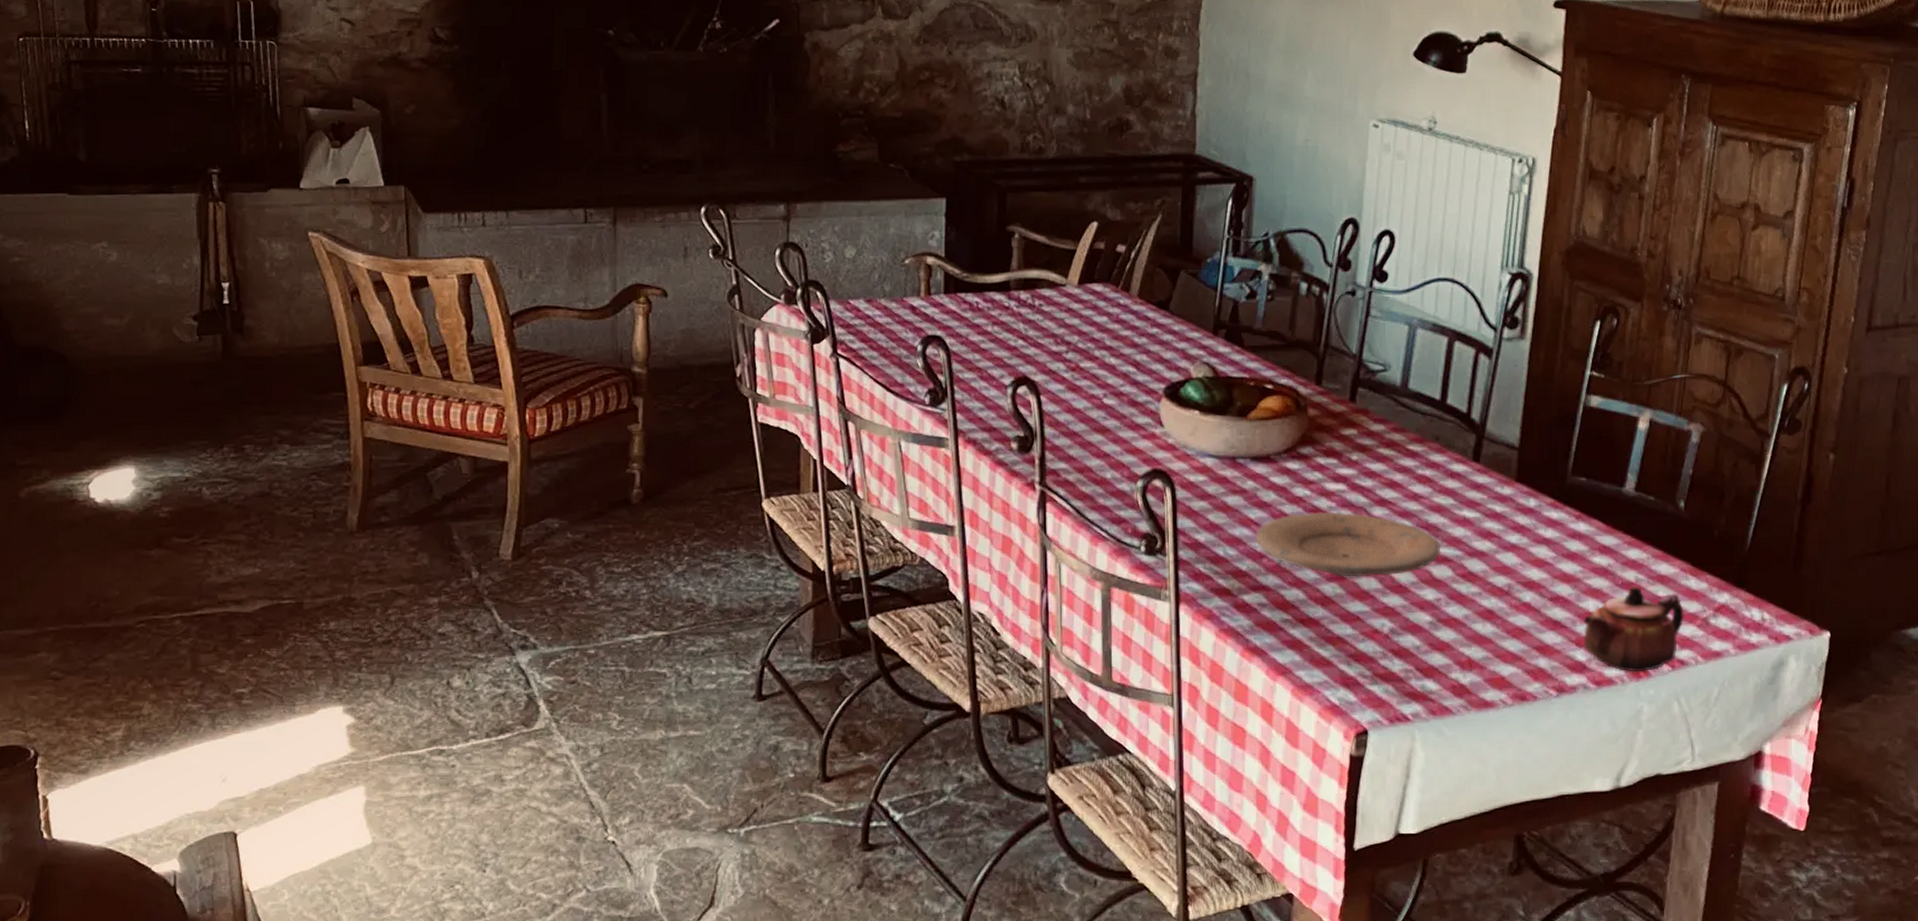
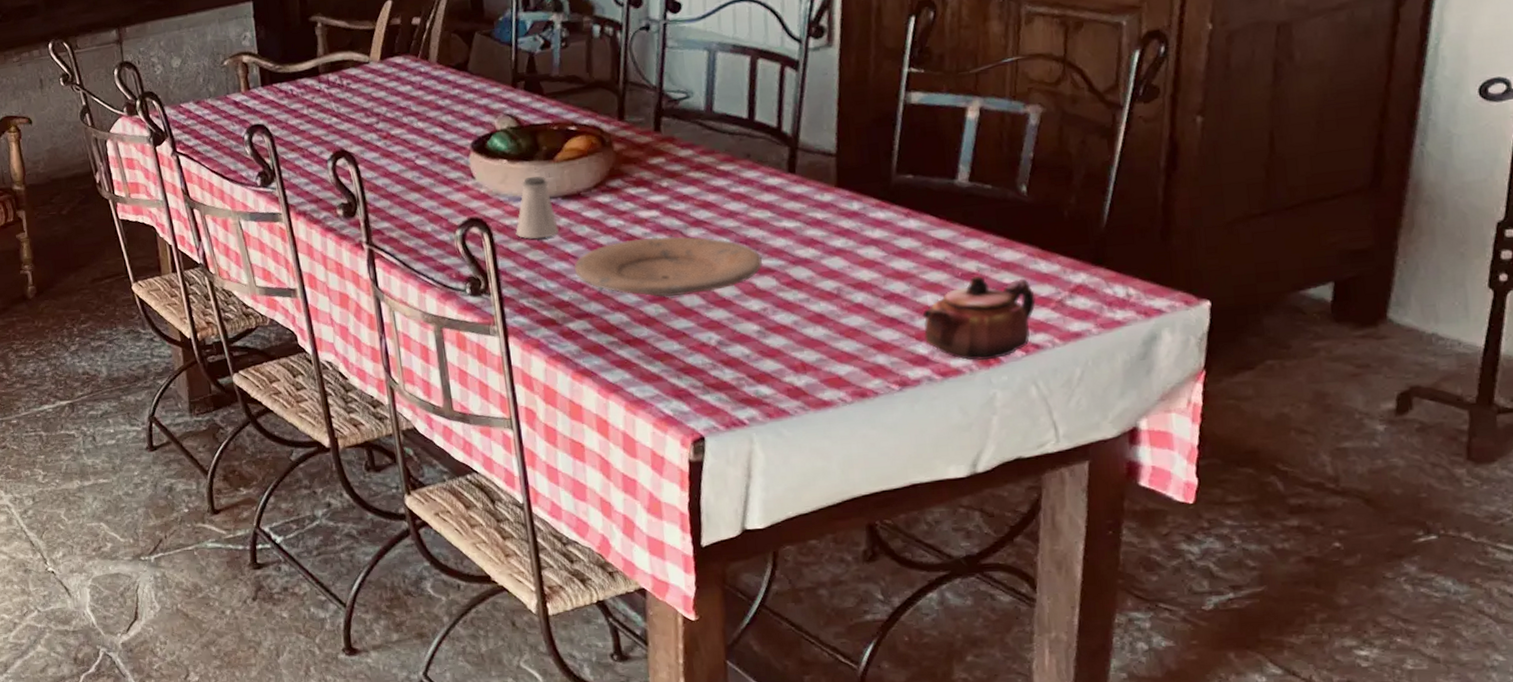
saltshaker: none [1199,432,1245,500] -> present [516,176,560,239]

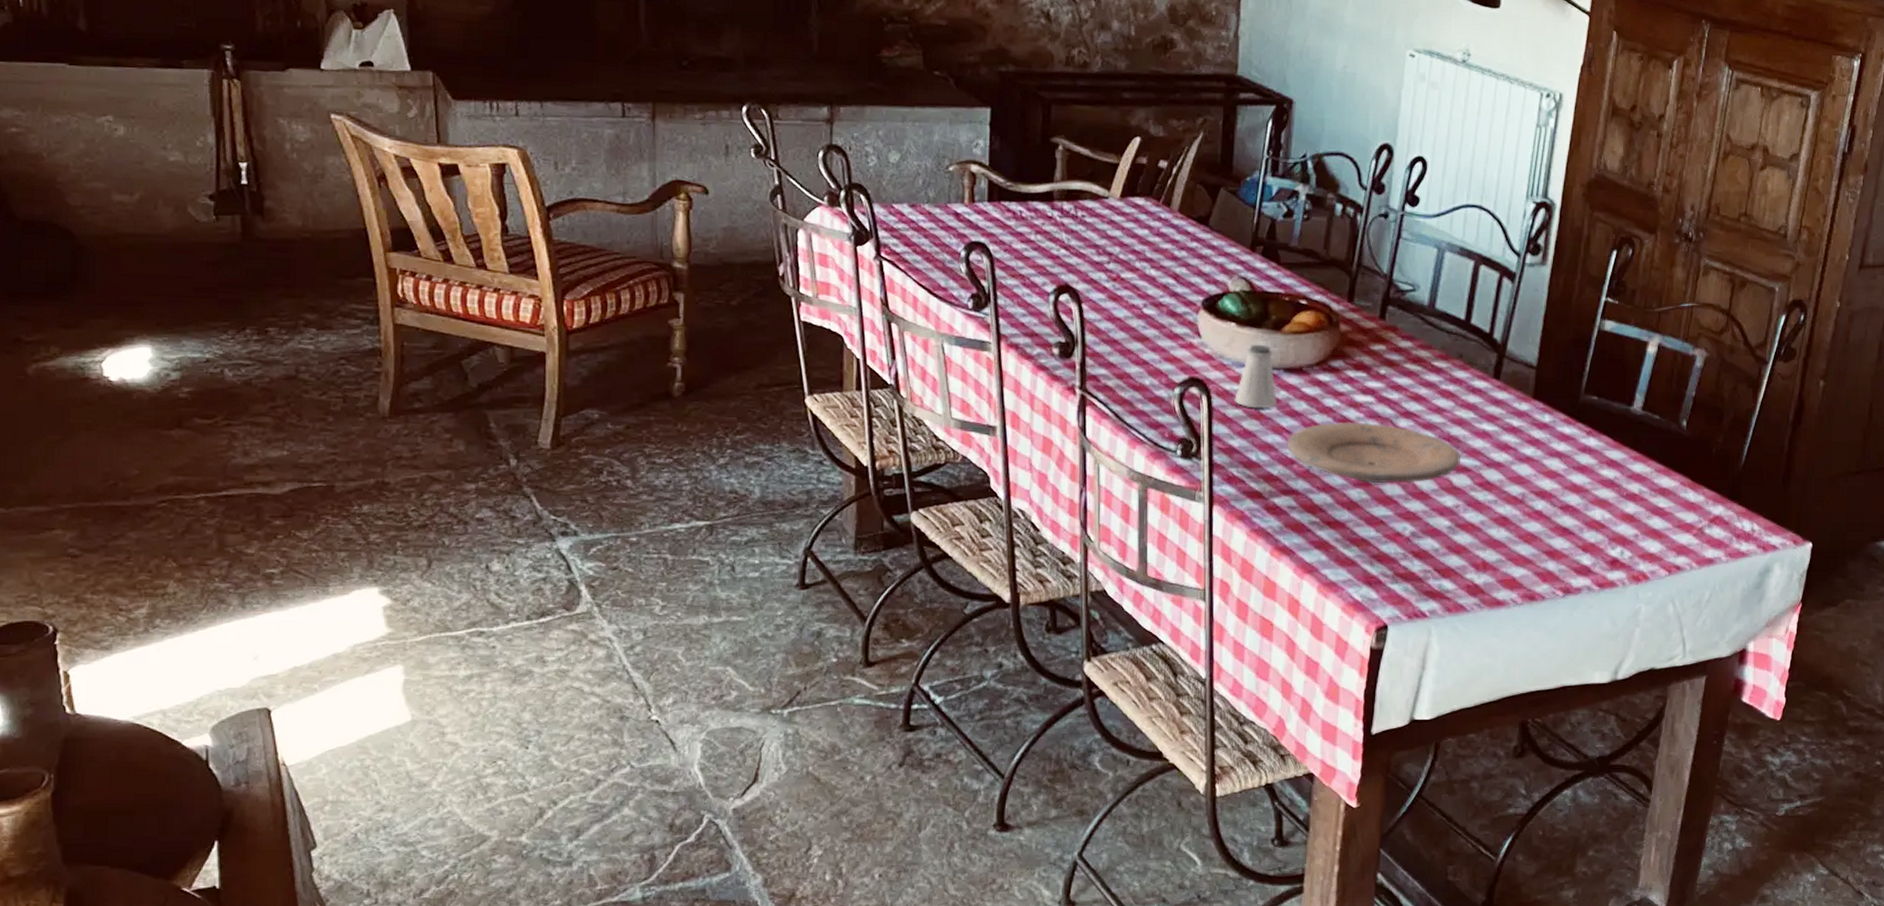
teapot: present [922,275,1036,361] -> none [1589,497,1682,576]

